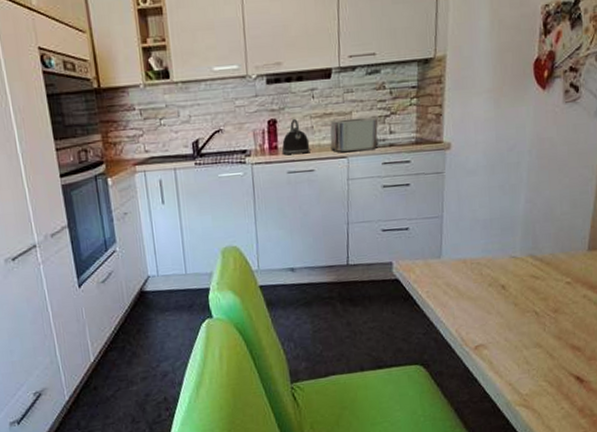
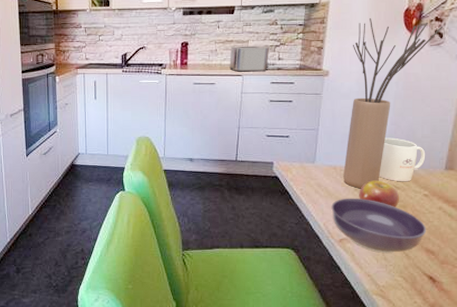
kettle: present [281,119,310,156] -> none [190,43,213,70]
bowl: none [463,294,571,357] -> present [331,198,427,253]
vase: none [474,73,578,284] -> present [343,18,443,189]
fruit: none [494,271,540,302] -> present [359,180,400,208]
mug: none [515,218,566,271] -> present [379,137,426,182]

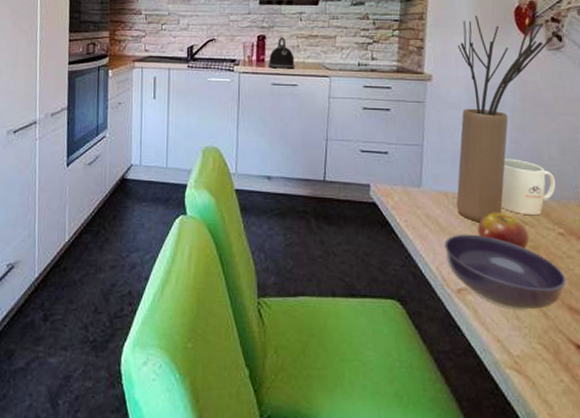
kettle: none [190,43,213,70] -> present [268,37,295,69]
toaster: present [229,45,269,72] -> none [314,42,361,73]

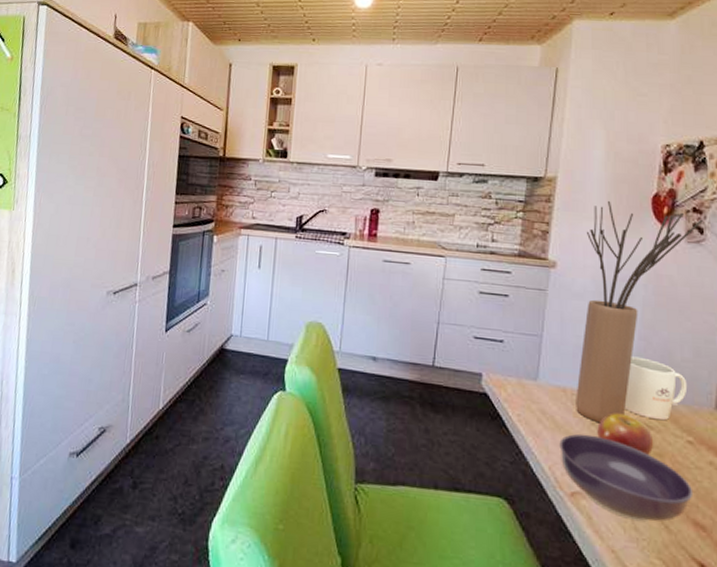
kettle: present [268,37,295,69] -> none [380,212,409,246]

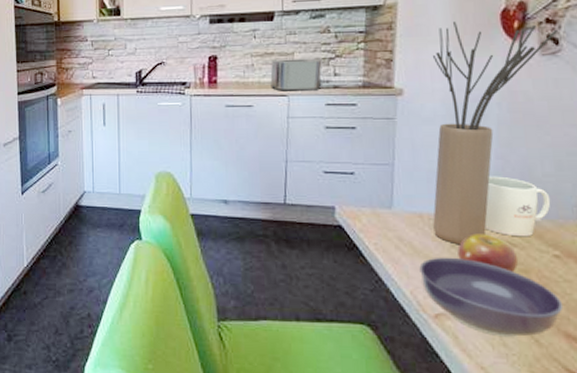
toaster: none [429,219,480,255] -> present [270,58,322,91]

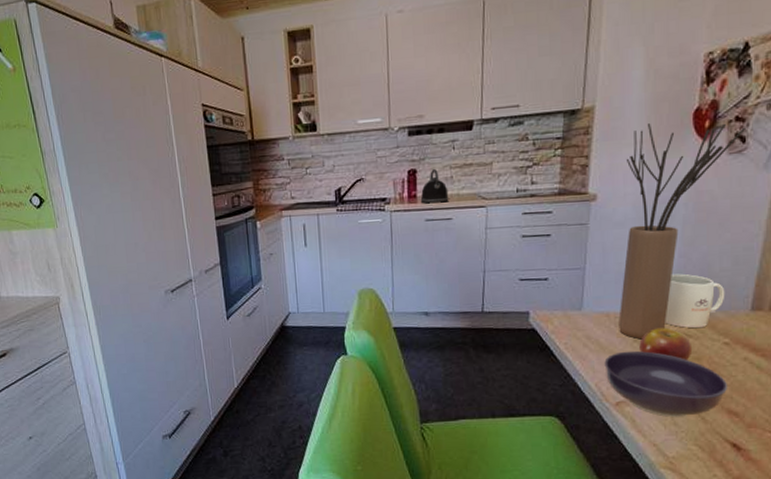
kettle: none [220,57,250,90] -> present [420,169,449,204]
toaster: present [270,58,322,91] -> none [469,167,519,203]

